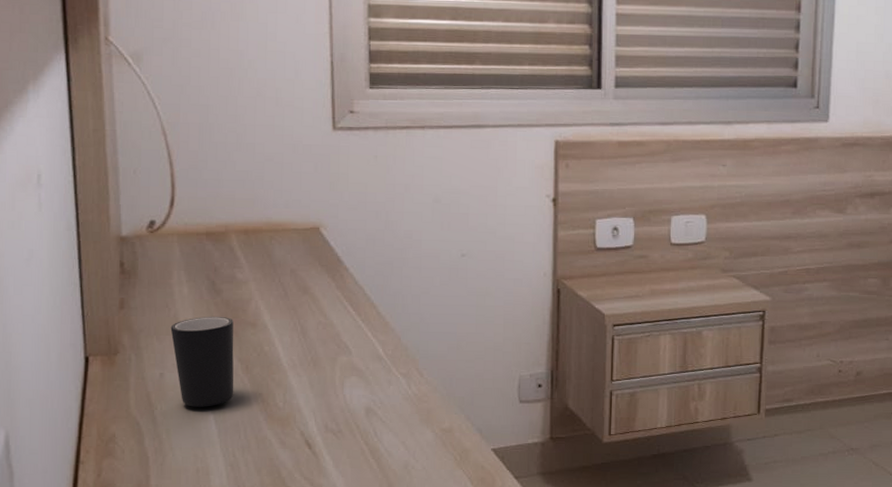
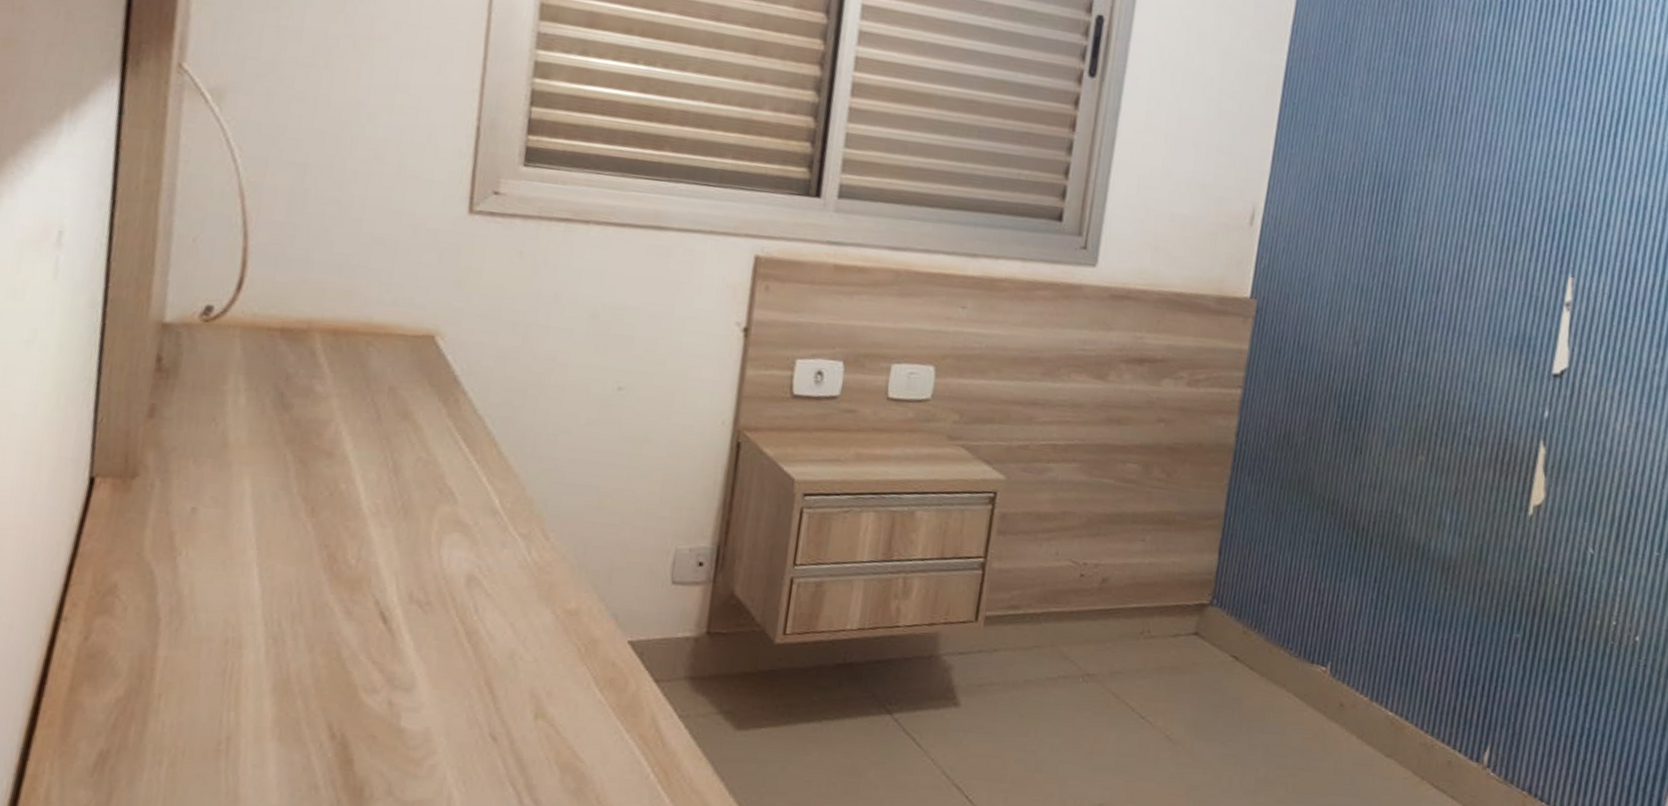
mug: present [170,316,234,407] -> none [214,437,303,558]

